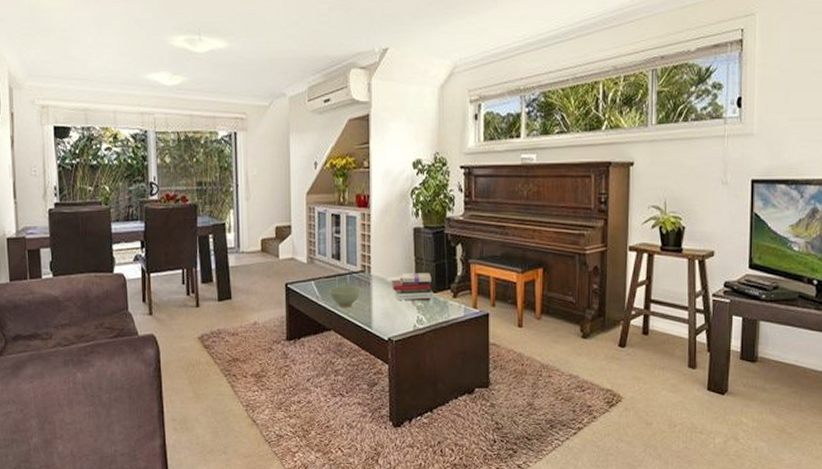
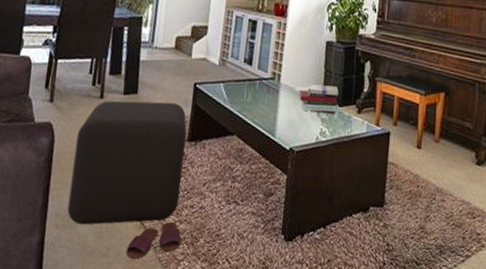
cube: none [180,304,285,427] -> present [67,101,187,225]
slippers: none [243,418,294,454] -> present [126,222,182,259]
bowl: present [329,286,362,308] -> none [236,91,270,114]

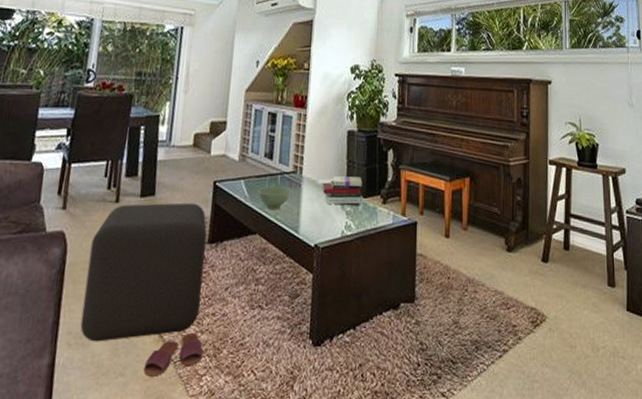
bowl: none [236,91,270,114] -> present [258,187,292,210]

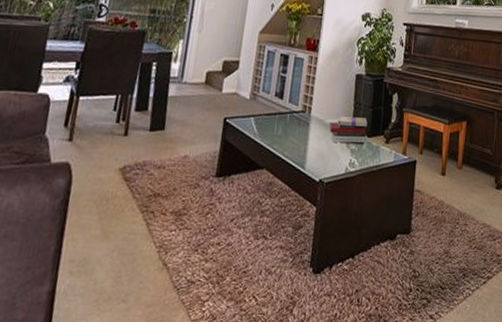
cube: present [80,203,207,342] -> none [83,137,215,270]
slippers: present [143,333,204,377] -> none [146,262,207,303]
bowl: present [258,187,292,210] -> none [267,124,300,147]

